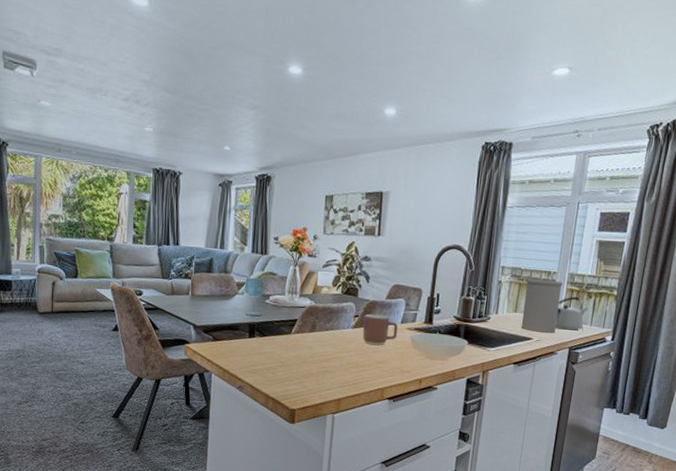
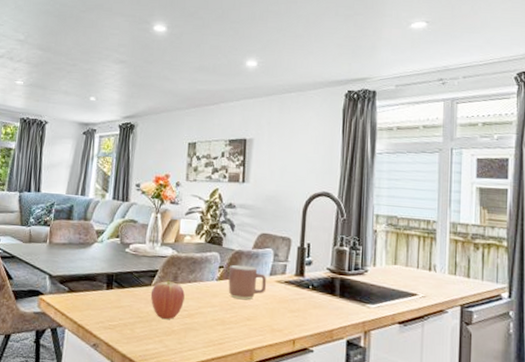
wine glass: present [244,277,266,317] -> none [103,224,126,267]
fruit: none [290,327,322,363] -> present [150,279,185,319]
bowl: present [410,332,469,361] -> none [280,286,346,319]
canister: present [521,279,563,333] -> none [403,228,444,289]
kettle: present [555,296,589,330] -> none [441,247,477,285]

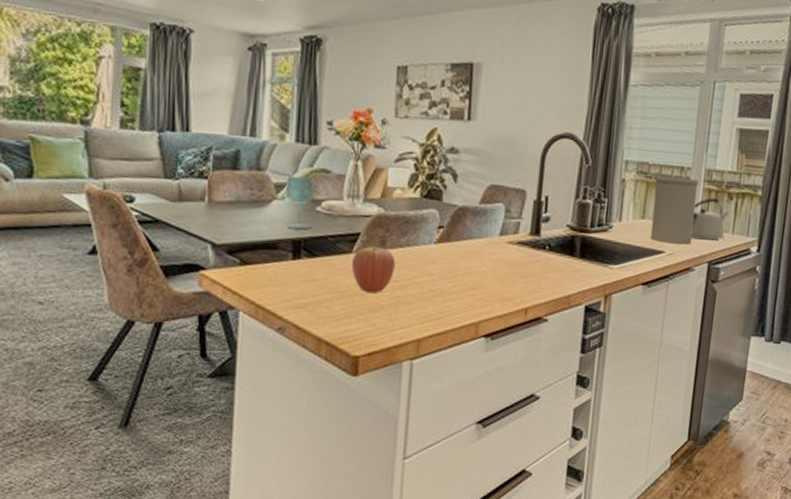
wine glass: none [103,224,126,267] -> present [284,176,316,230]
mug: present [228,264,267,300] -> none [449,223,496,266]
canister: none [403,228,444,289] -> present [650,176,698,245]
kettle: none [441,247,477,285] -> present [691,197,730,240]

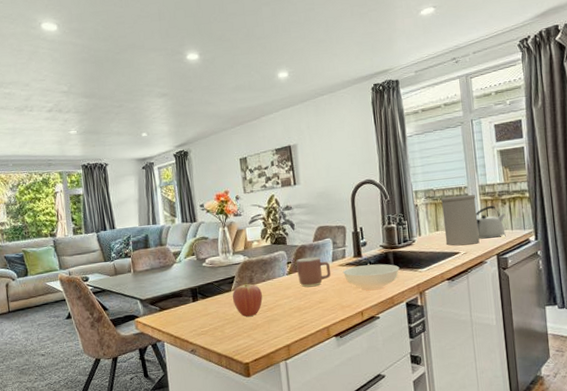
wine glass: present [284,176,316,230] -> none [180,244,202,282]
mug: none [449,223,496,266] -> present [296,256,331,287]
bowl: none [511,247,586,284] -> present [343,264,400,291]

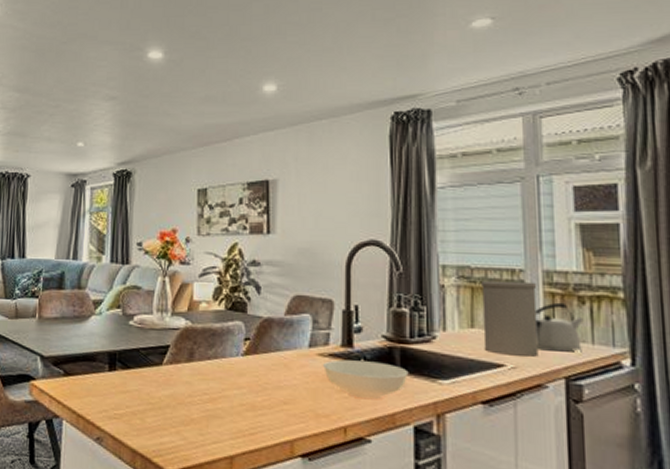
fruit: present [232,282,263,317] -> none [162,356,204,405]
mug: present [296,256,331,287] -> none [257,335,306,379]

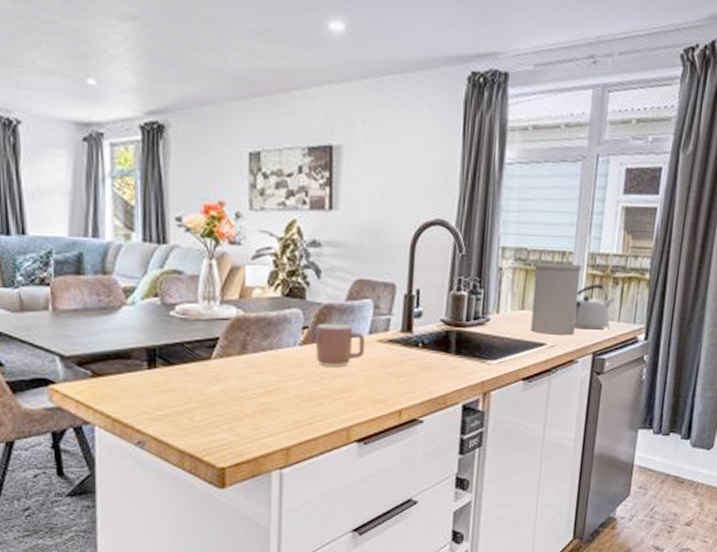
mug: none [257,335,306,379] -> present [315,323,366,368]
bowl: present [323,359,409,400] -> none [382,345,462,383]

